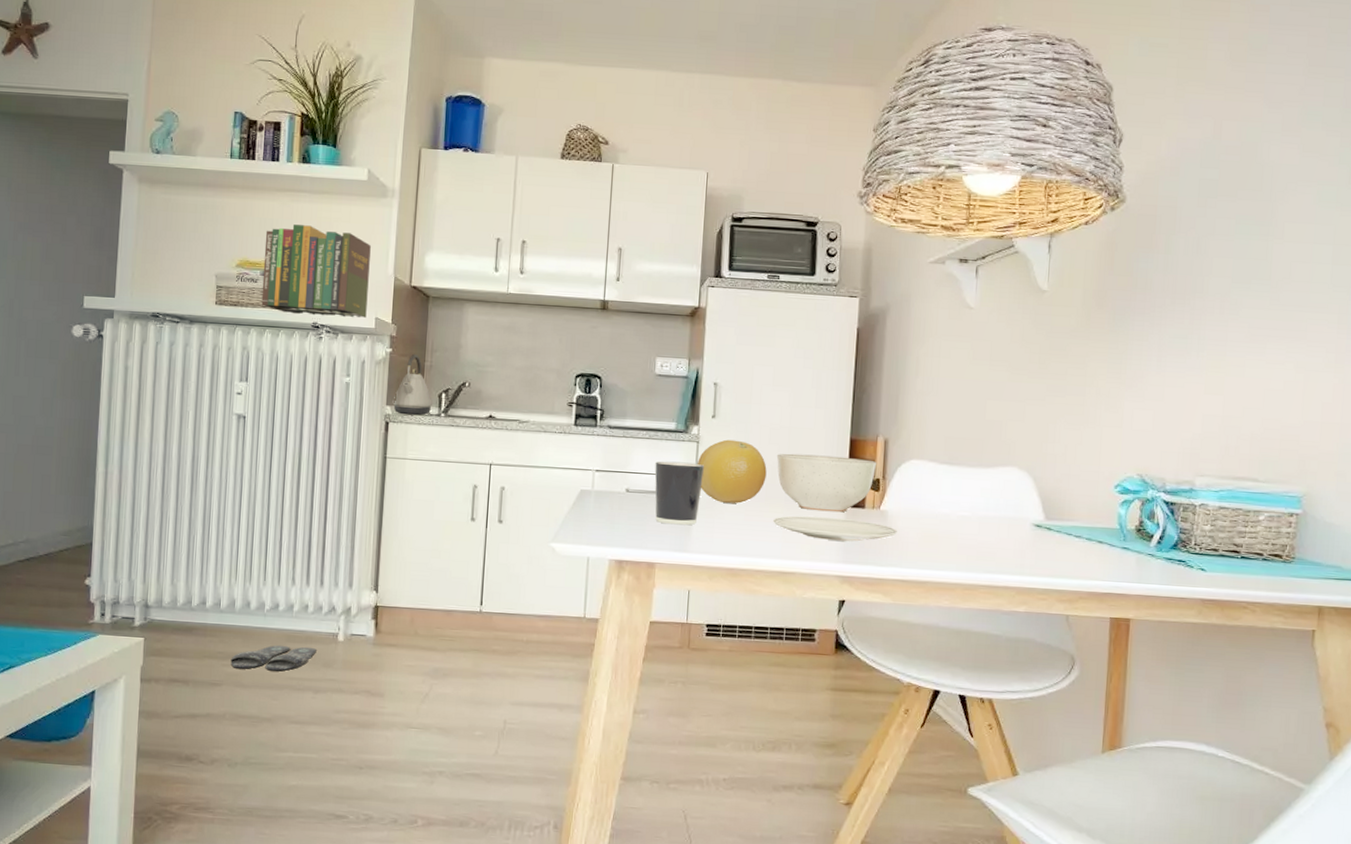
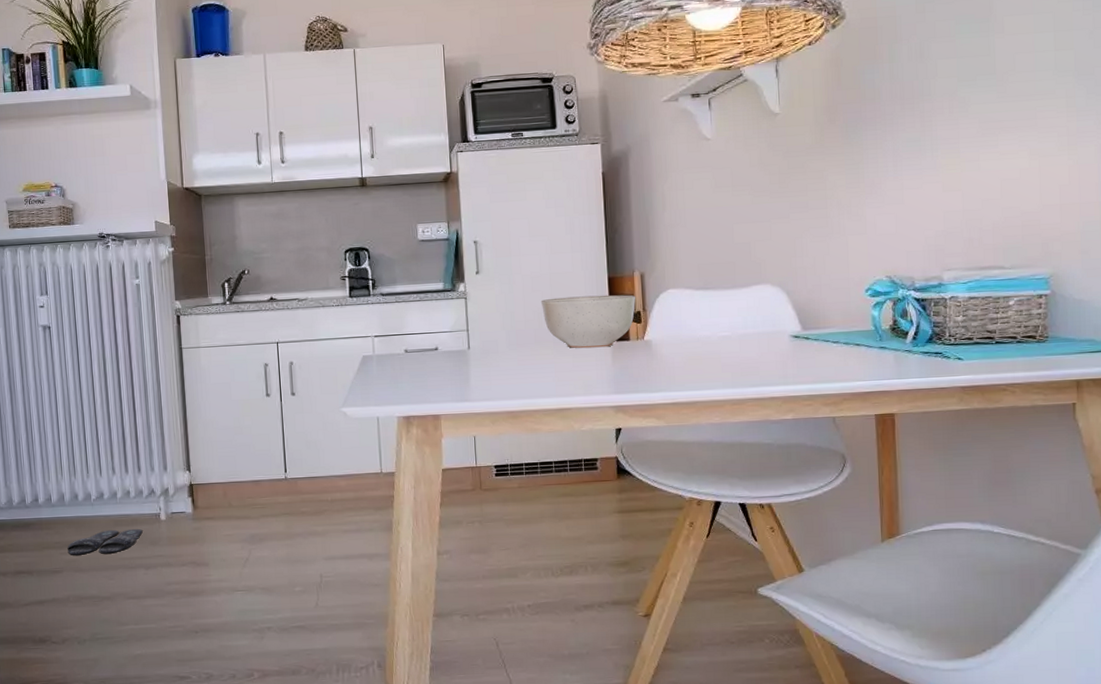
books: present [261,224,371,318] -> none [45,144,147,228]
kettle: present [392,353,432,416] -> none [180,250,217,307]
mug: present [654,461,705,526] -> none [428,318,475,378]
fruit: present [698,439,767,504] -> none [468,292,534,352]
plate: present [773,515,897,542] -> none [545,352,663,374]

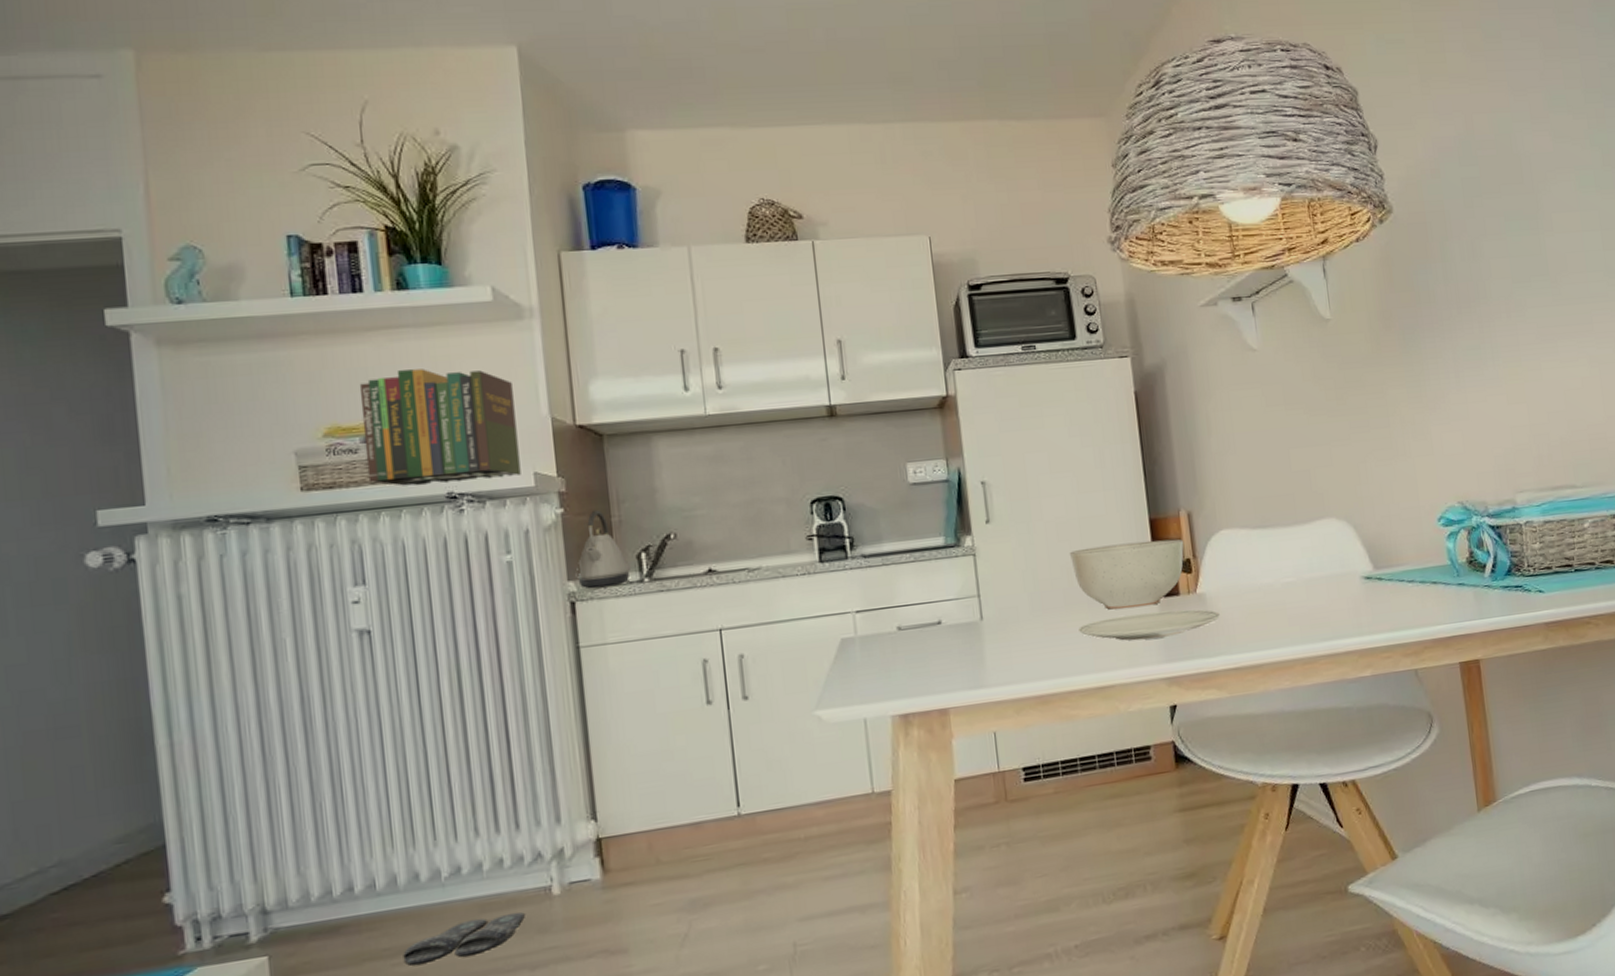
books: none [45,144,147,228] -> present [359,369,521,486]
kettle: none [180,250,217,307] -> present [575,509,630,590]
plate: none [545,352,663,374] -> present [1079,609,1220,641]

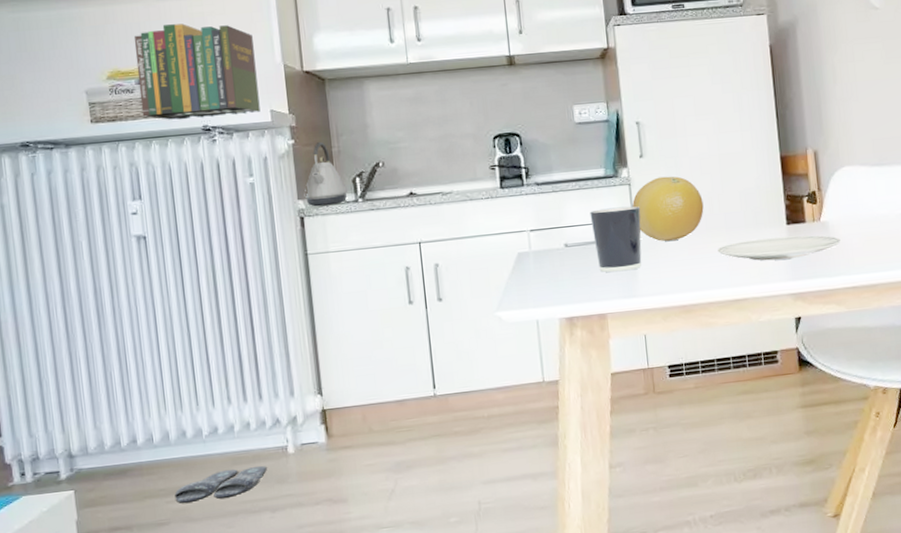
mug: none [927,580,990,660] -> present [590,206,642,273]
fruit: none [978,544,1062,621] -> present [632,176,704,241]
bowl: present [1069,539,1184,610] -> none [710,174,811,234]

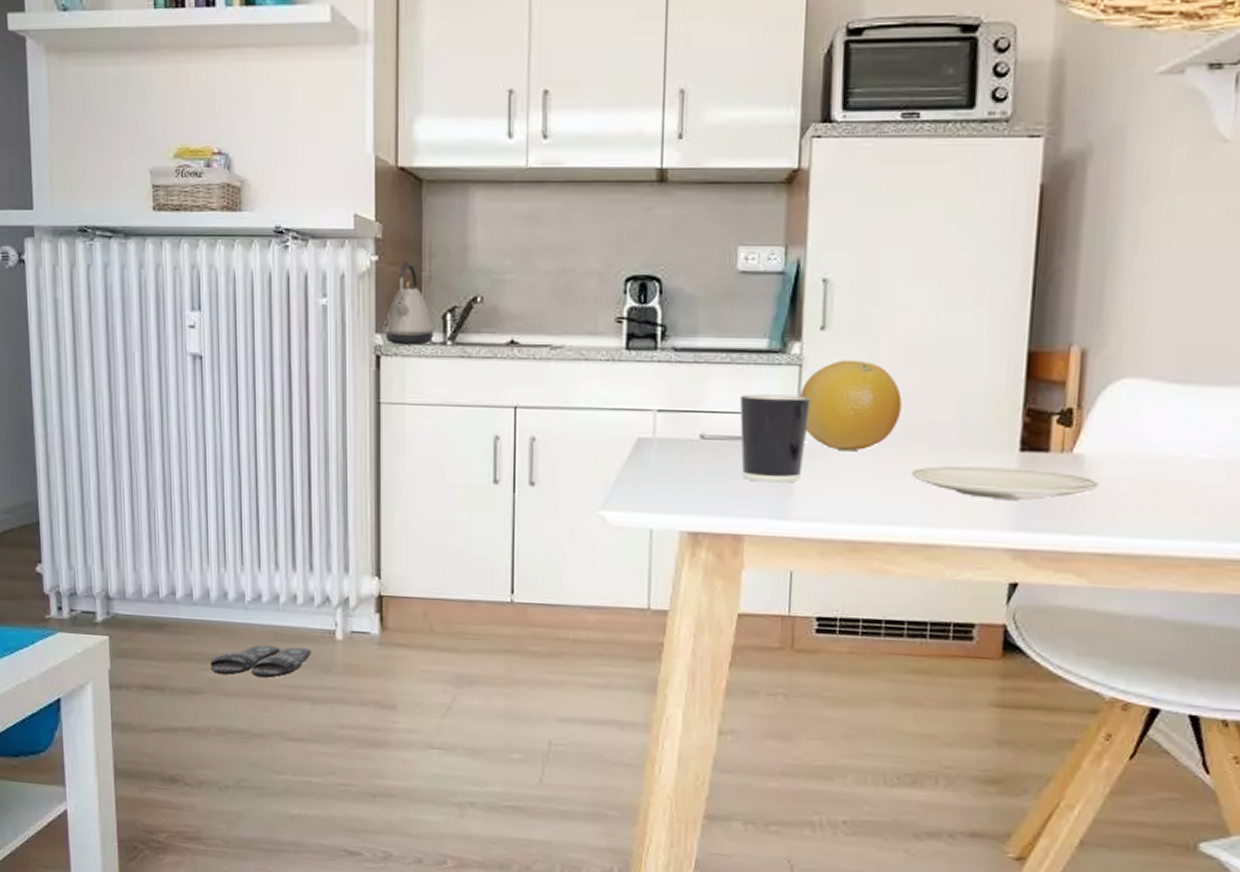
books: present [133,23,260,120] -> none [206,93,342,217]

